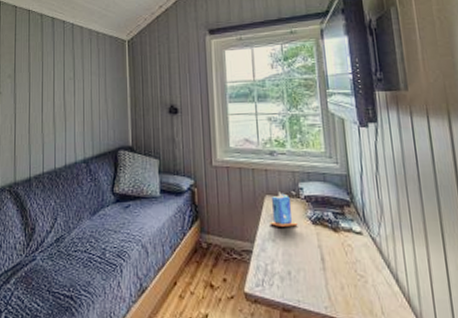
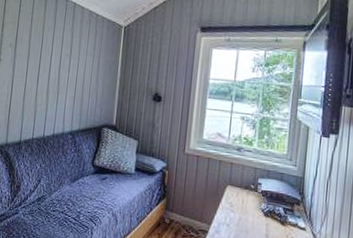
candle: present [269,192,298,227] -> none [227,184,251,216]

